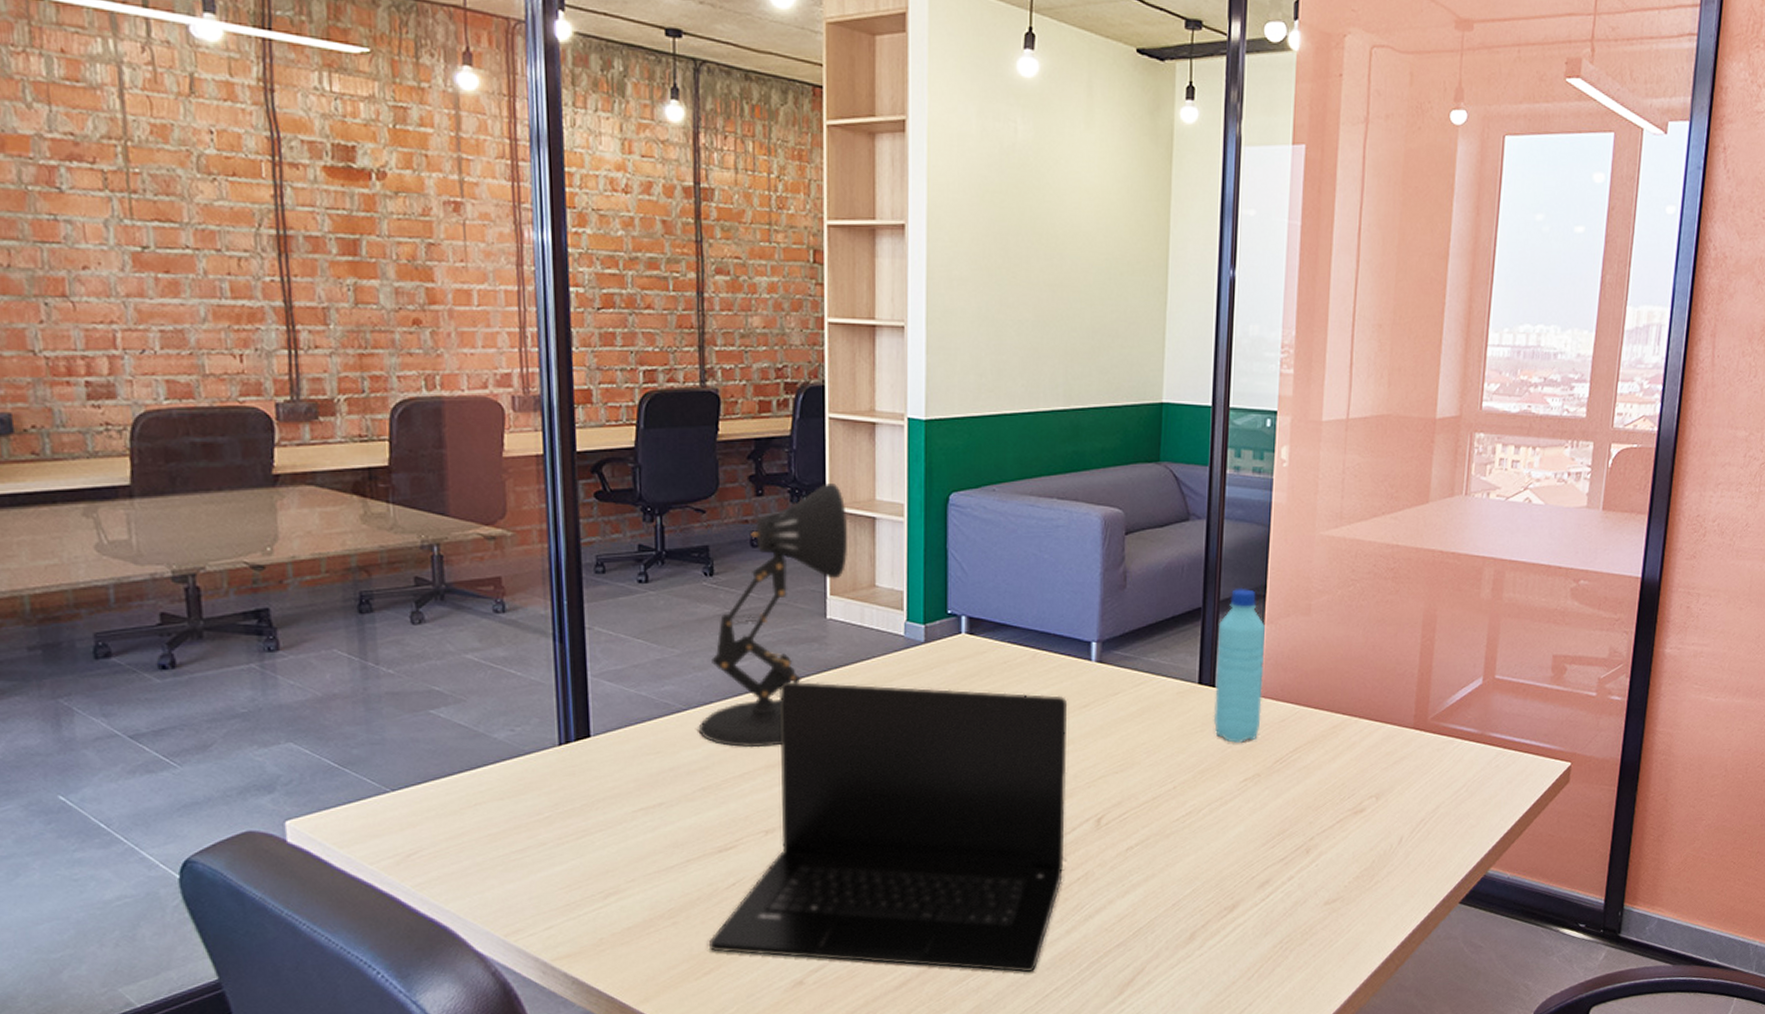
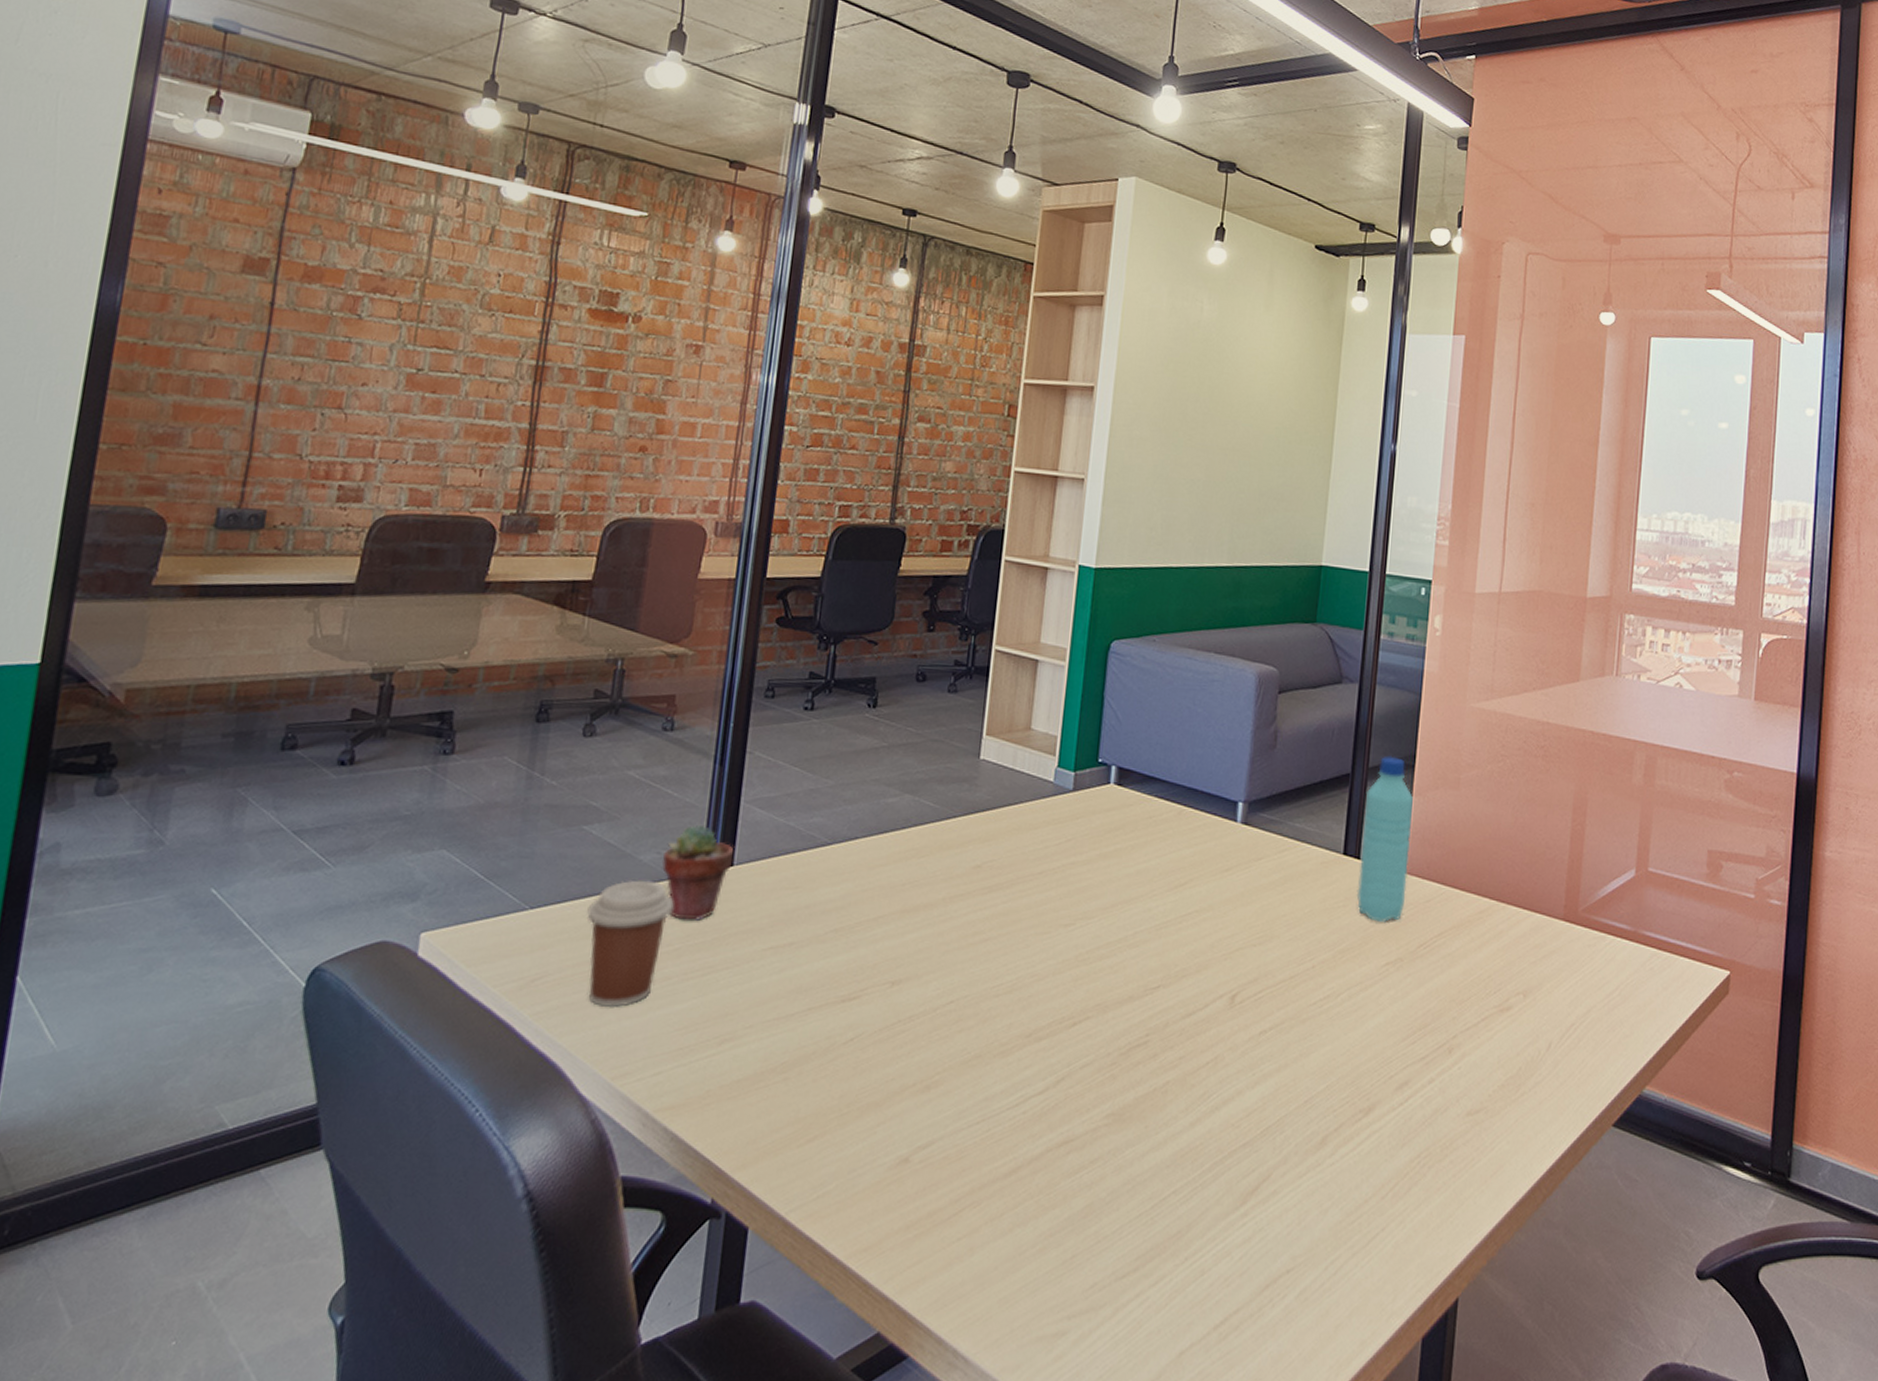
coffee cup: none [450,756,537,875] -> present [587,879,674,1008]
potted succulent: none [517,700,590,790] -> present [661,824,735,921]
desk lamp: present [698,483,848,748] -> none [839,623,1012,891]
laptop: present [709,681,1068,973] -> none [817,821,1210,1169]

